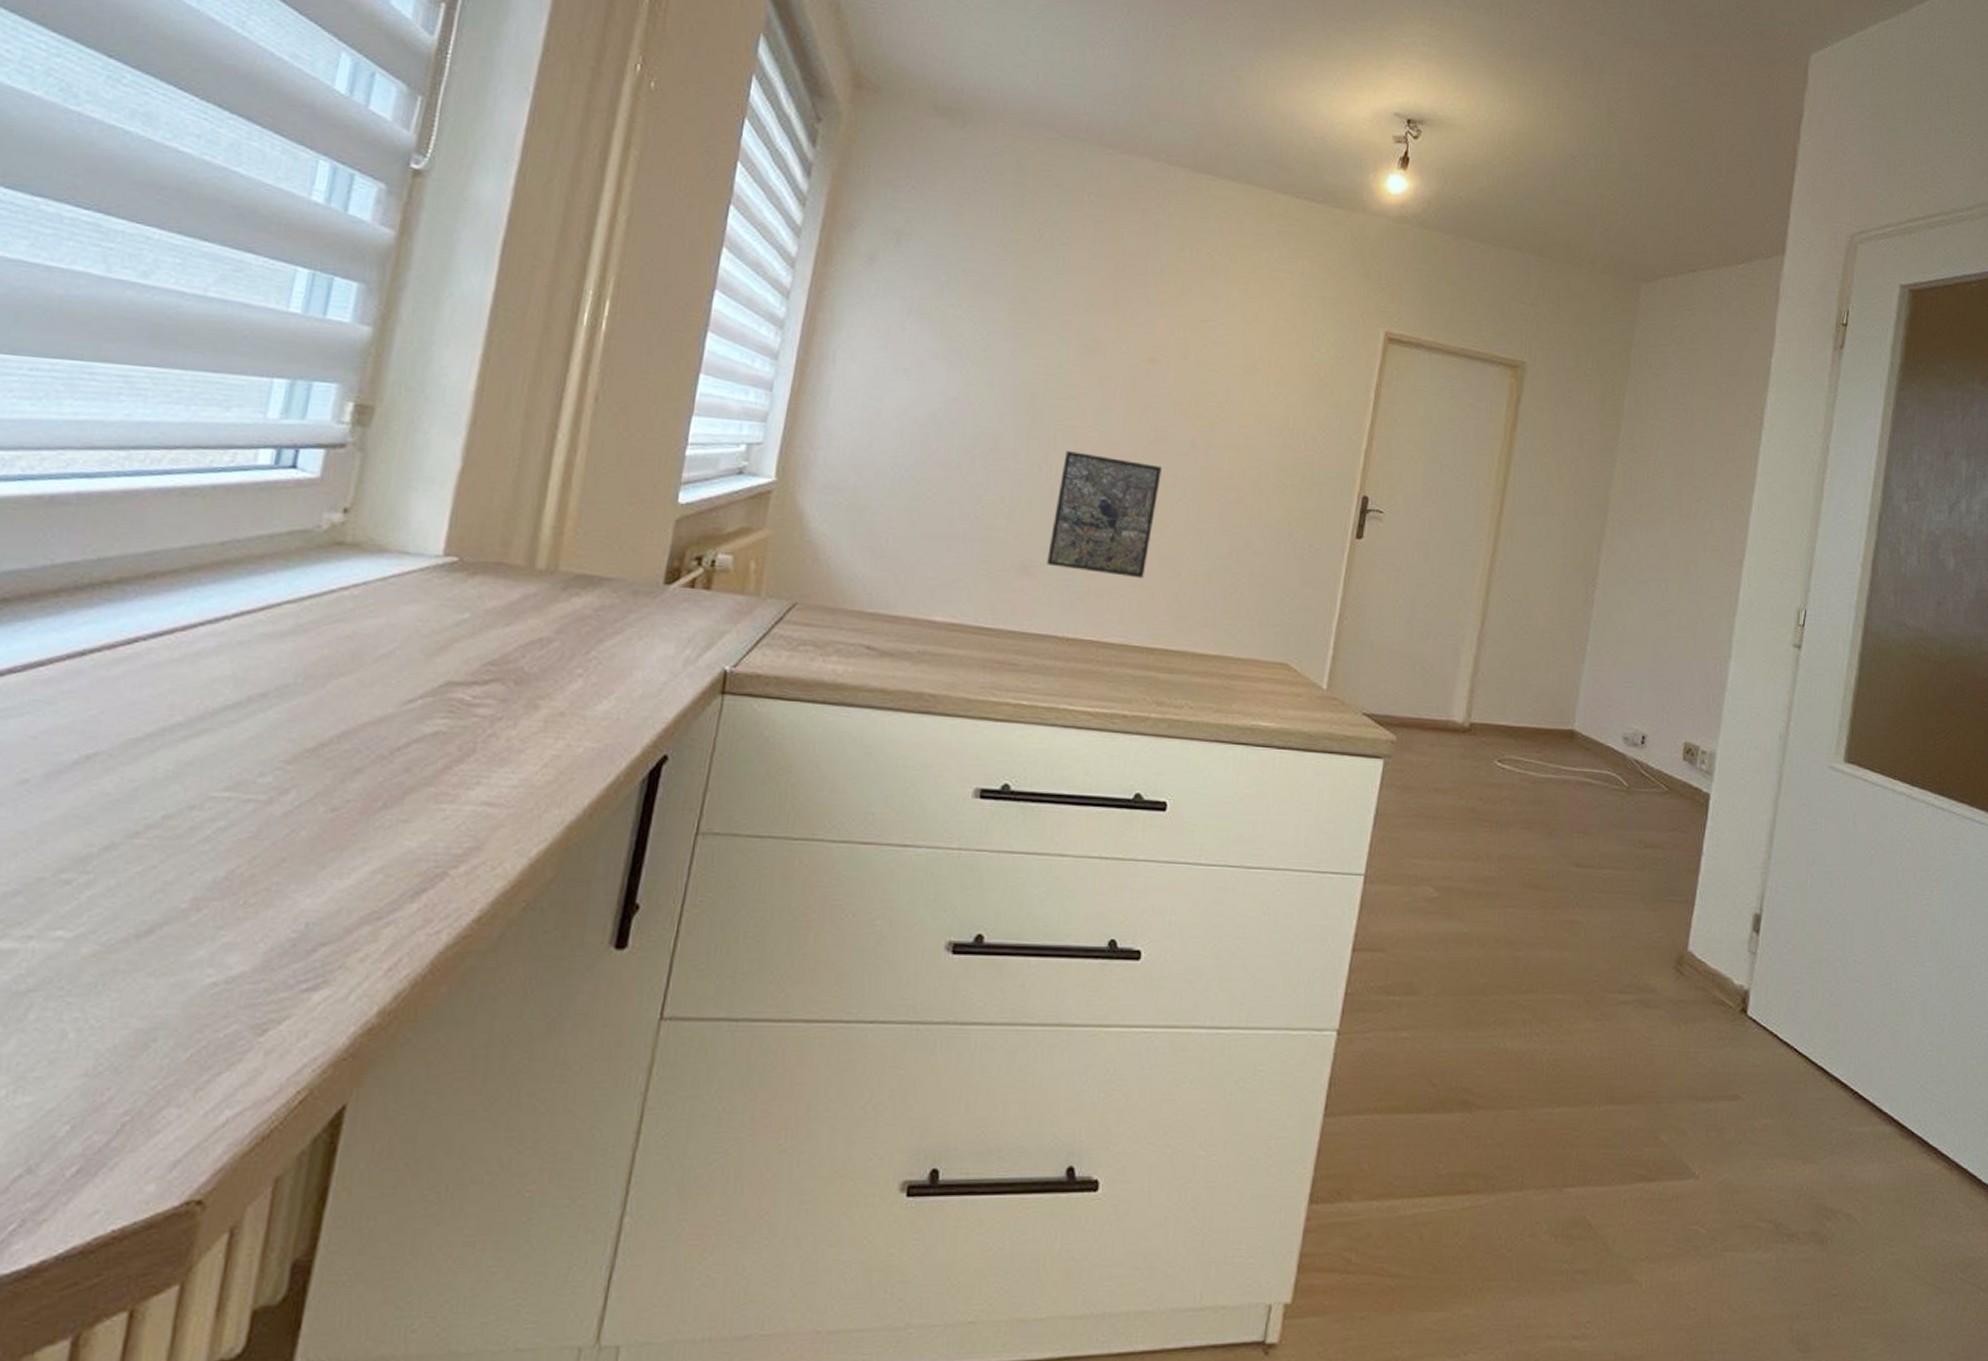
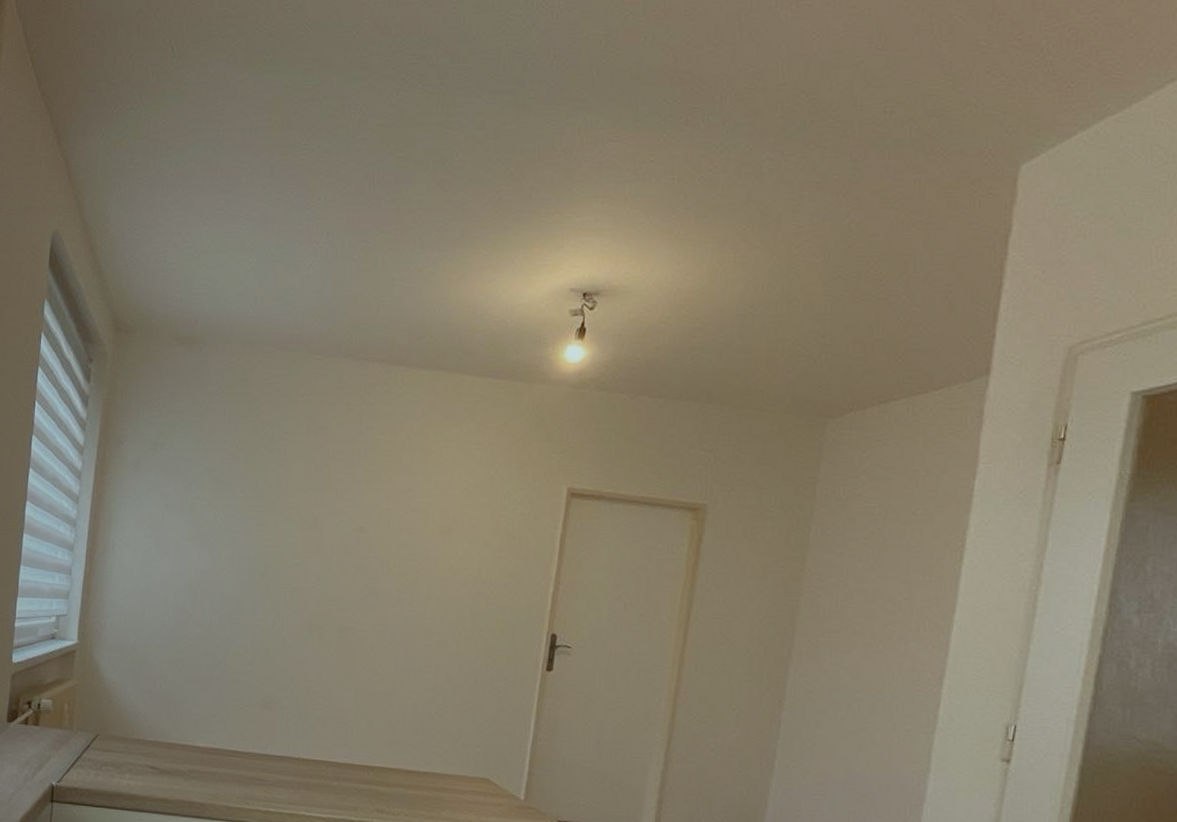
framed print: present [1047,451,1162,579] -> none [283,608,373,710]

